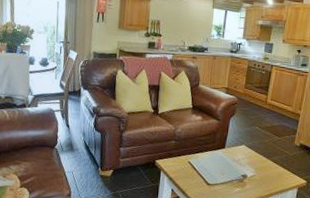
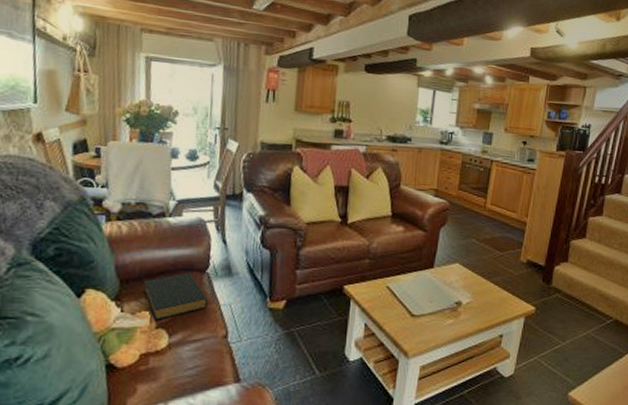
hardback book: none [11,148,56,182] -> present [143,272,208,321]

